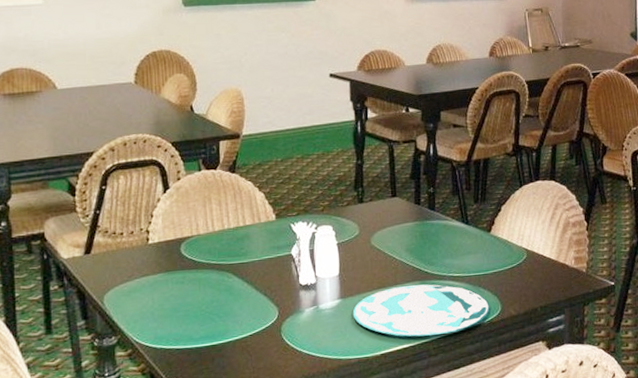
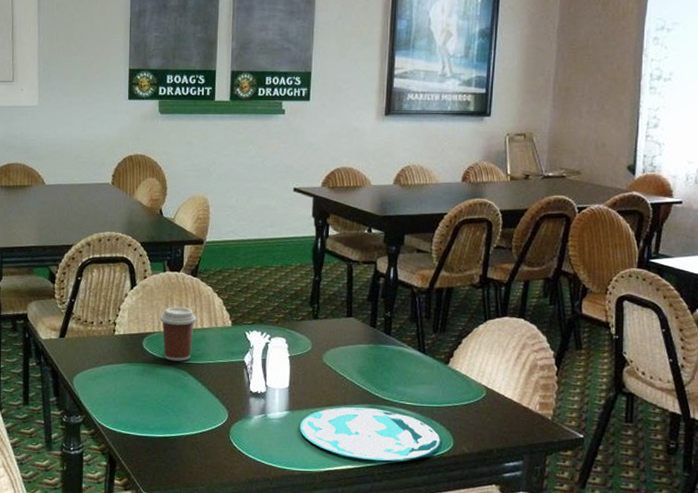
coffee cup: none [197,206,239,264] -> present [159,307,197,361]

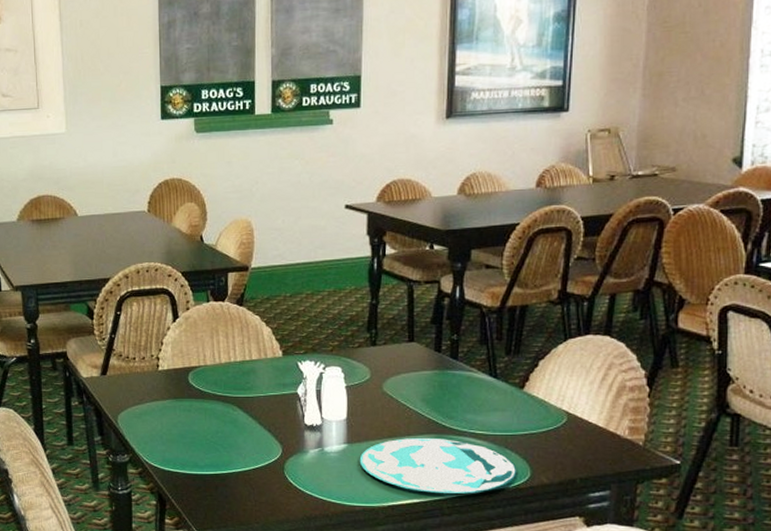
coffee cup: present [159,307,197,361] -> none [205,339,245,395]

